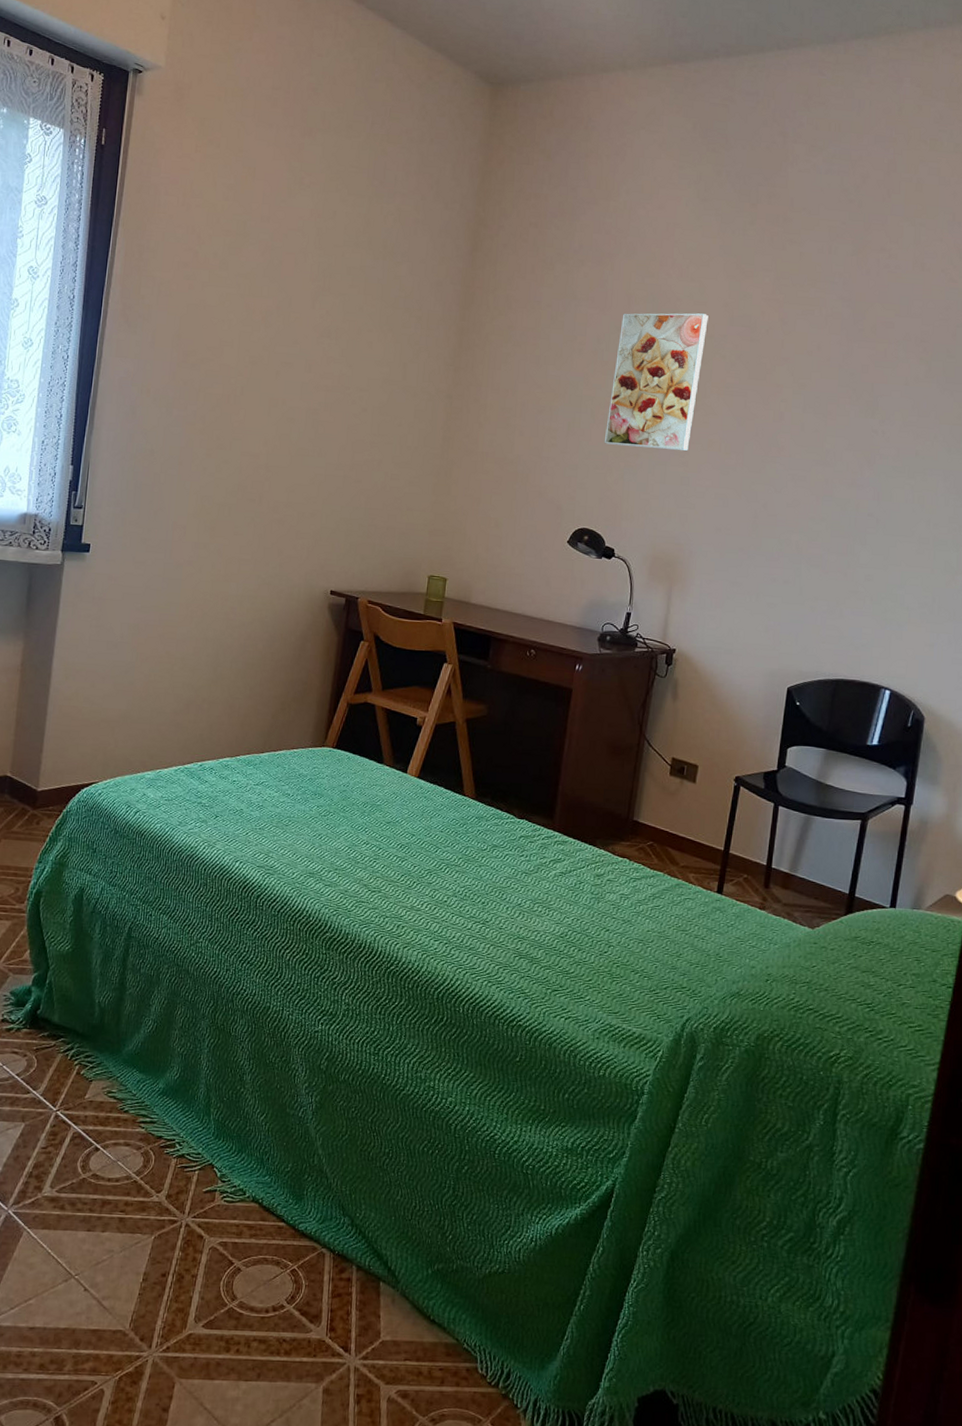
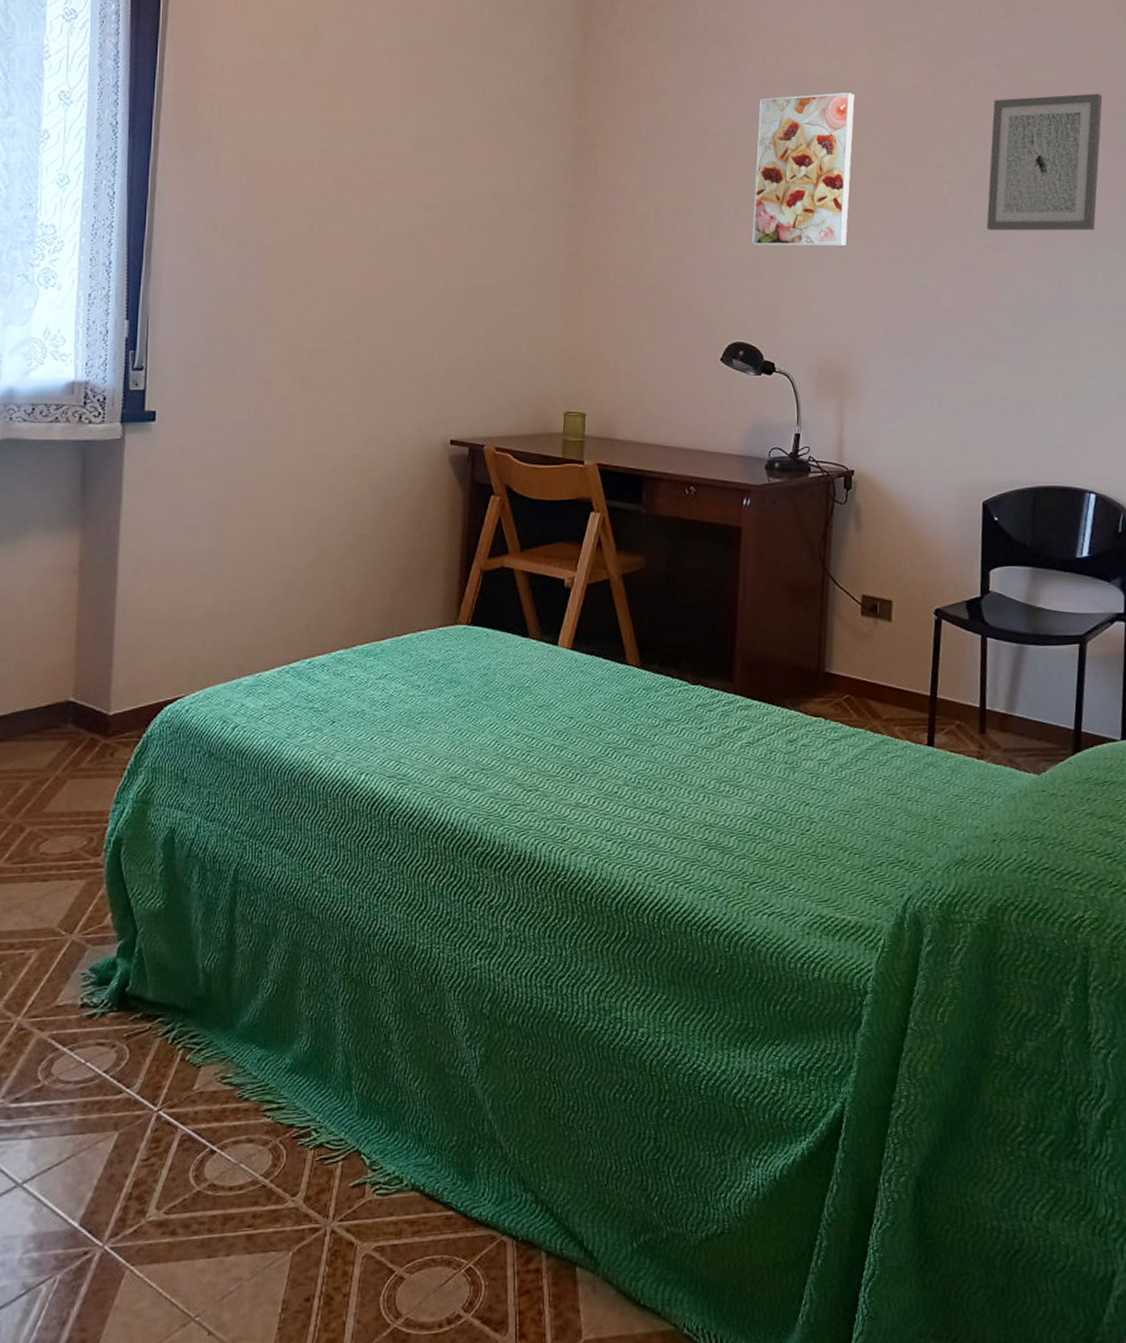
wall art: none [816,328,936,455] -> present [986,93,1103,231]

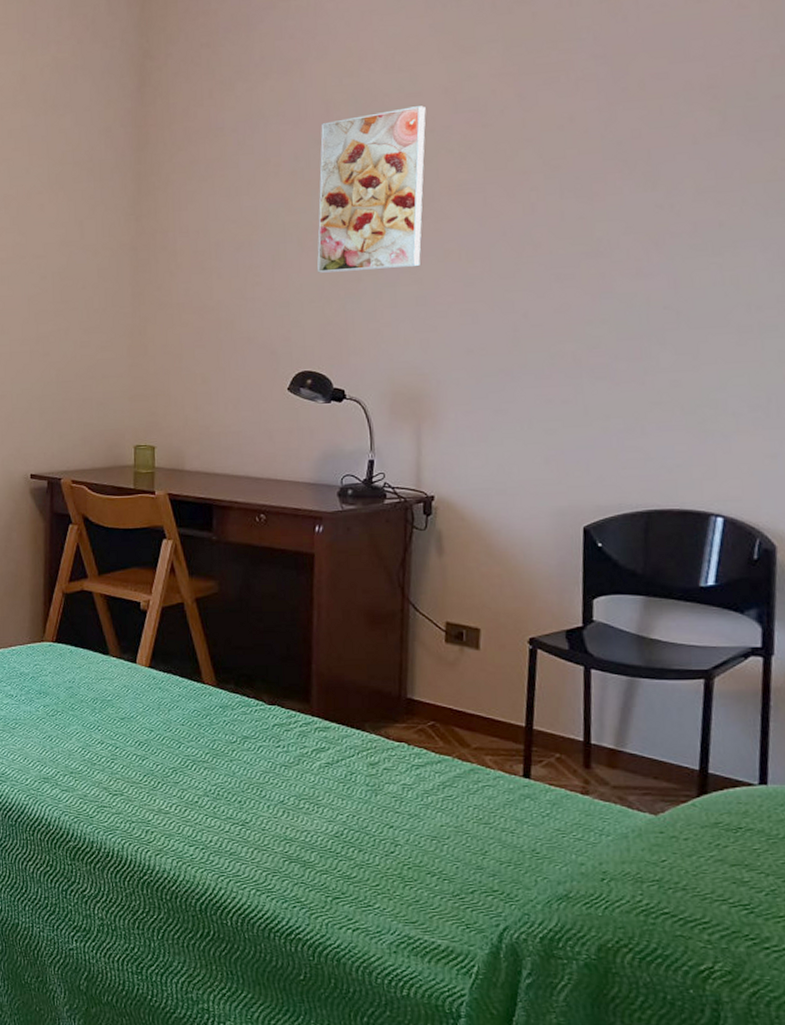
wall art: present [986,93,1103,231] -> none [583,71,728,237]

